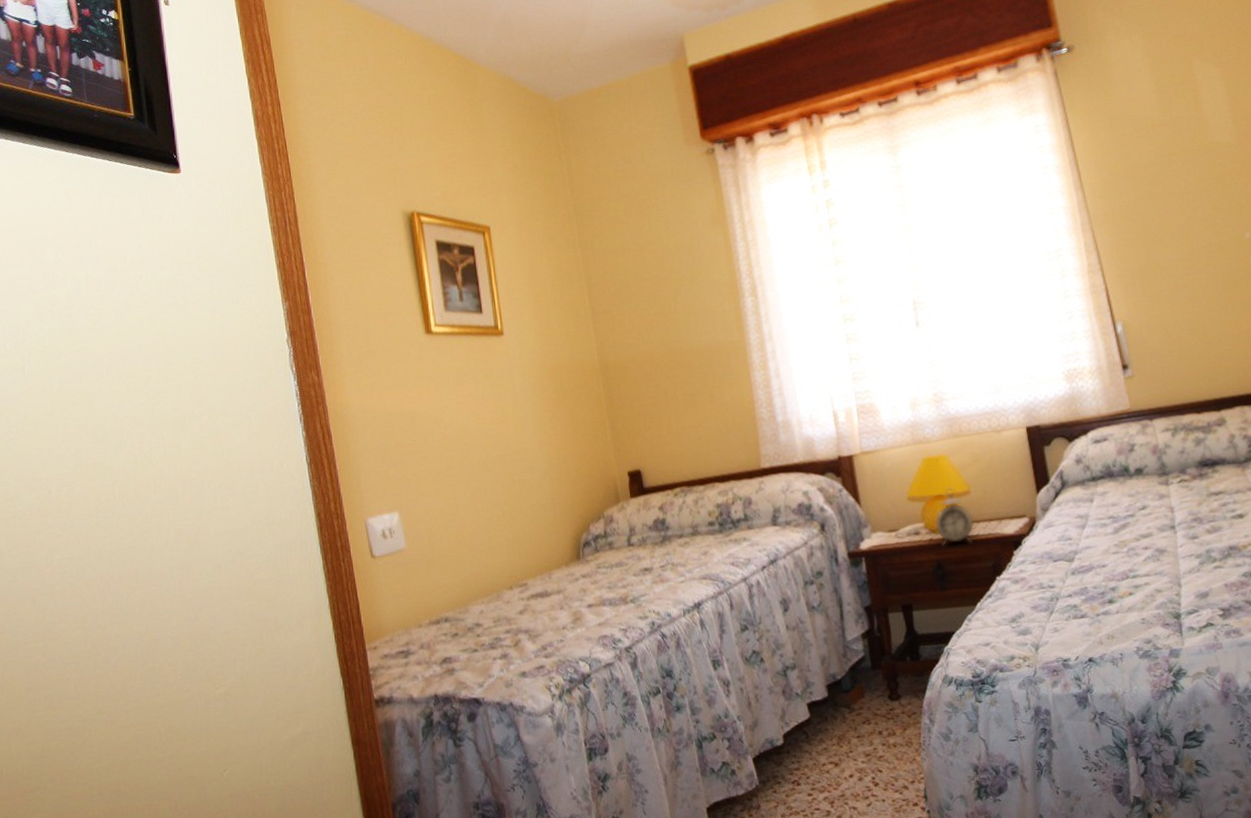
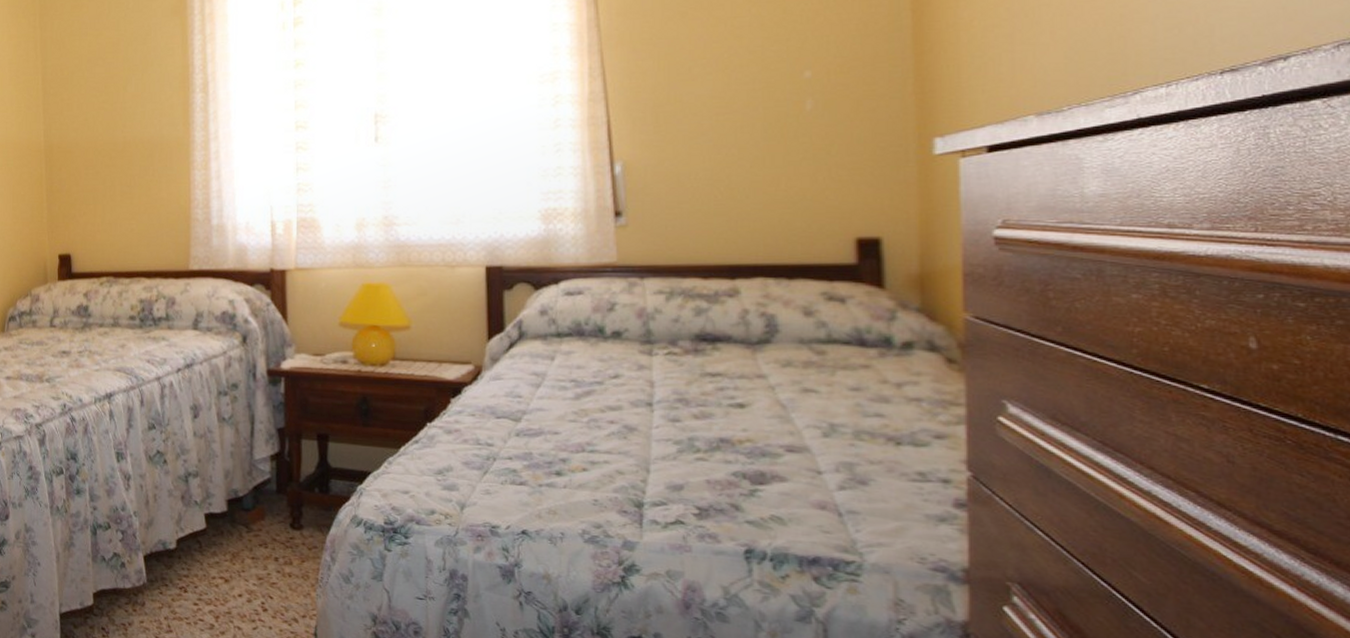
alarm clock: present [934,487,975,547] -> none [365,319,411,382]

